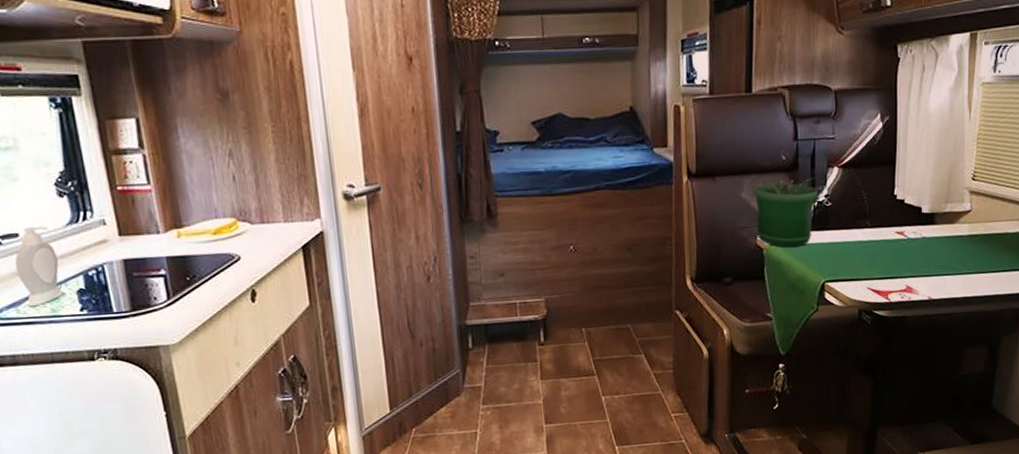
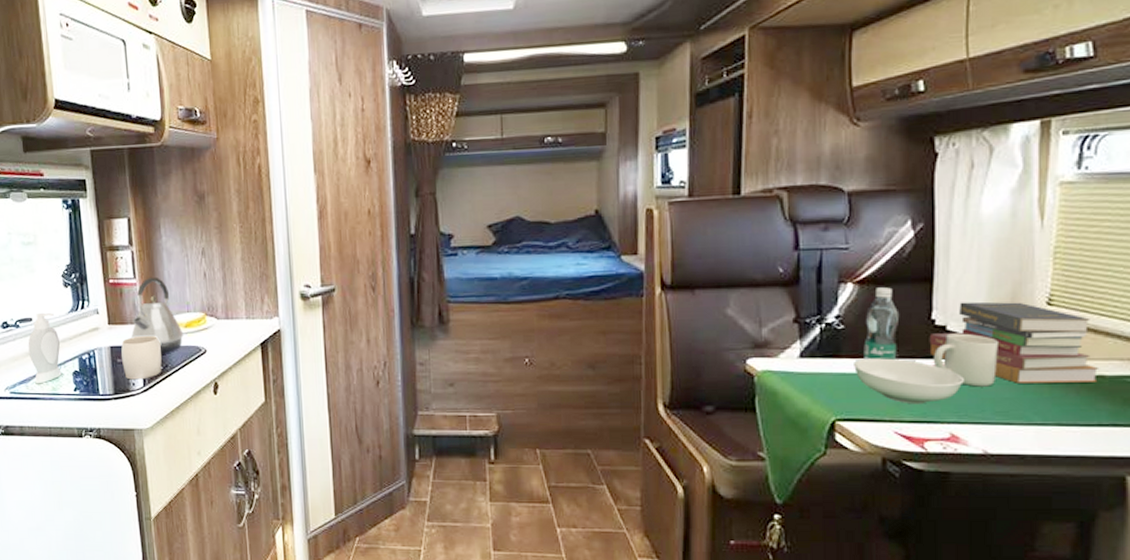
mug: none [137,244,189,294] -> present [121,335,162,380]
kettle: none [148,182,213,265] -> present [130,277,184,354]
planter: present [747,176,835,247] -> none [734,290,849,375]
bowl: none [839,228,916,265] -> present [854,358,964,405]
bottle: none [846,170,871,231] -> present [863,287,898,361]
books: none [892,178,1005,243] -> present [929,301,1100,383]
mug: none [895,205,941,247] -> present [933,333,1000,387]

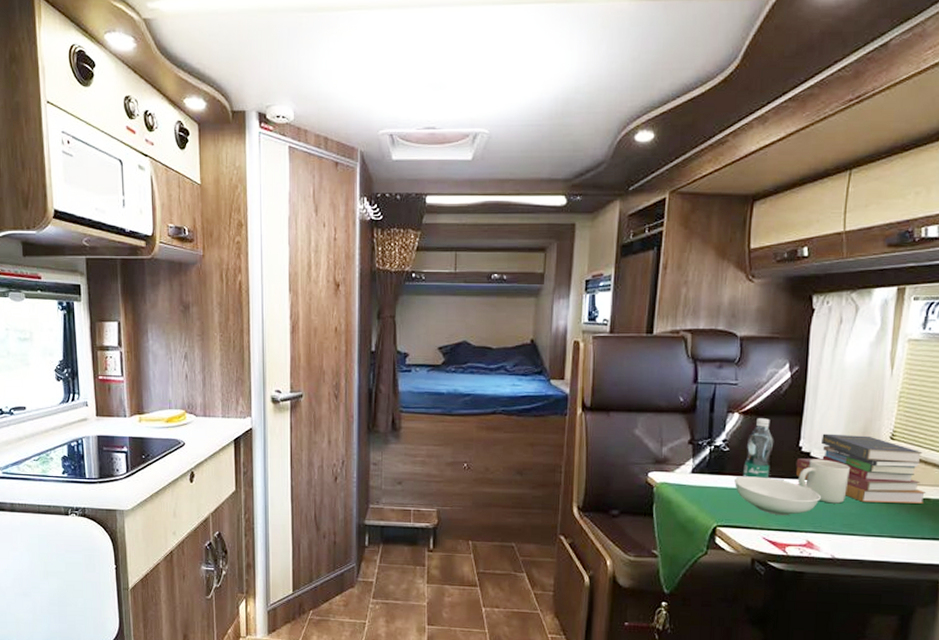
soap bottle: present [28,312,62,384] -> none [21,402,51,466]
mug: present [121,335,162,380] -> none [106,427,144,467]
kettle: present [130,277,184,354] -> none [116,375,165,445]

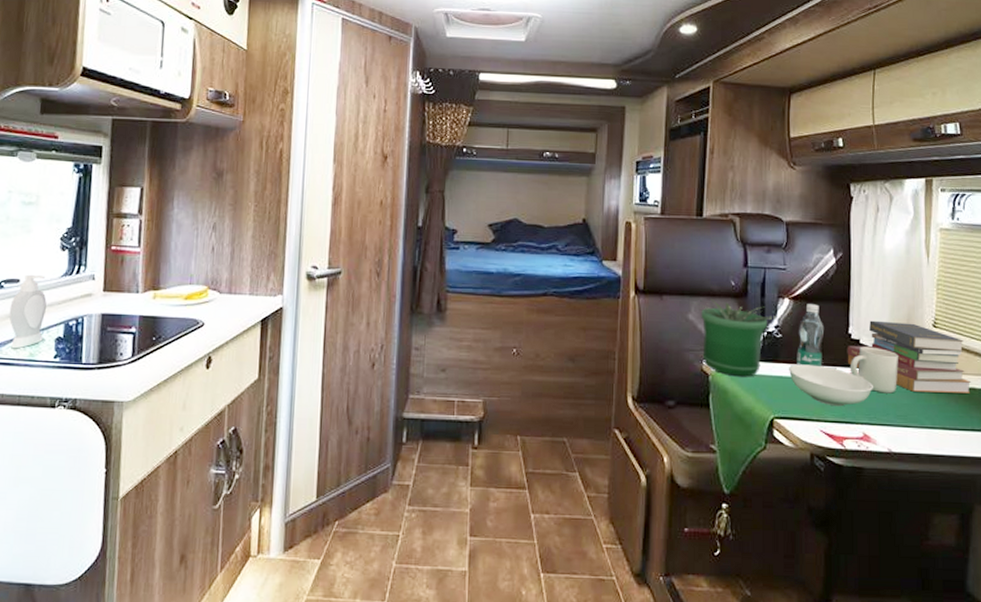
soap bottle: none [21,402,51,466] -> present [9,274,47,349]
planter: none [642,415,735,487] -> present [695,299,786,376]

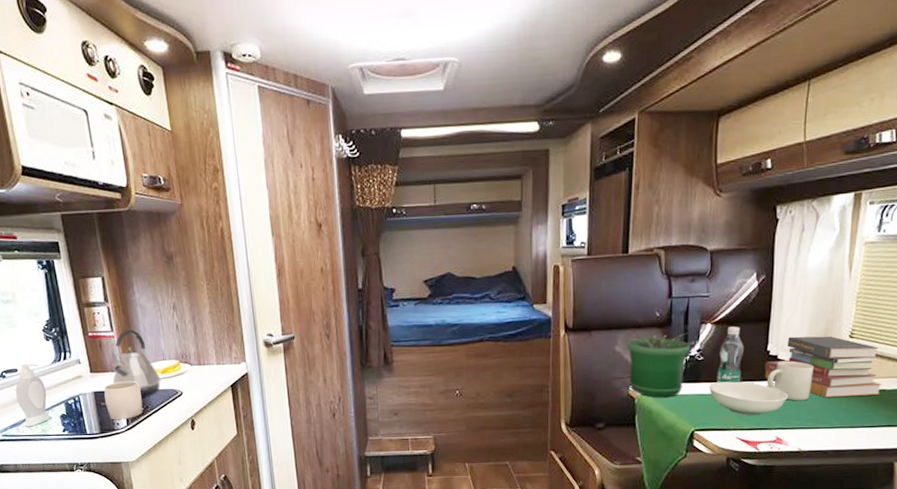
mug: none [112,304,157,350] -> present [104,381,143,420]
kettle: none [125,246,183,325] -> present [112,329,161,397]

